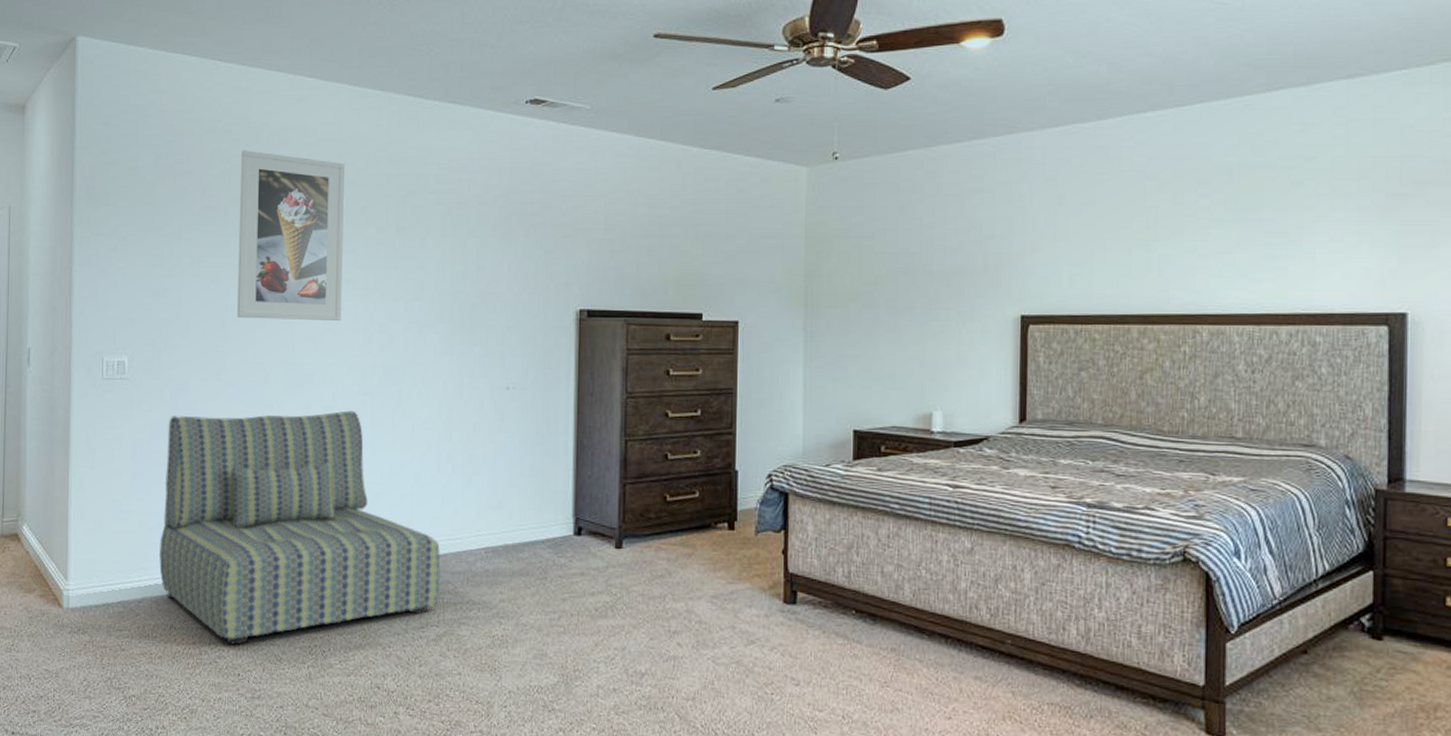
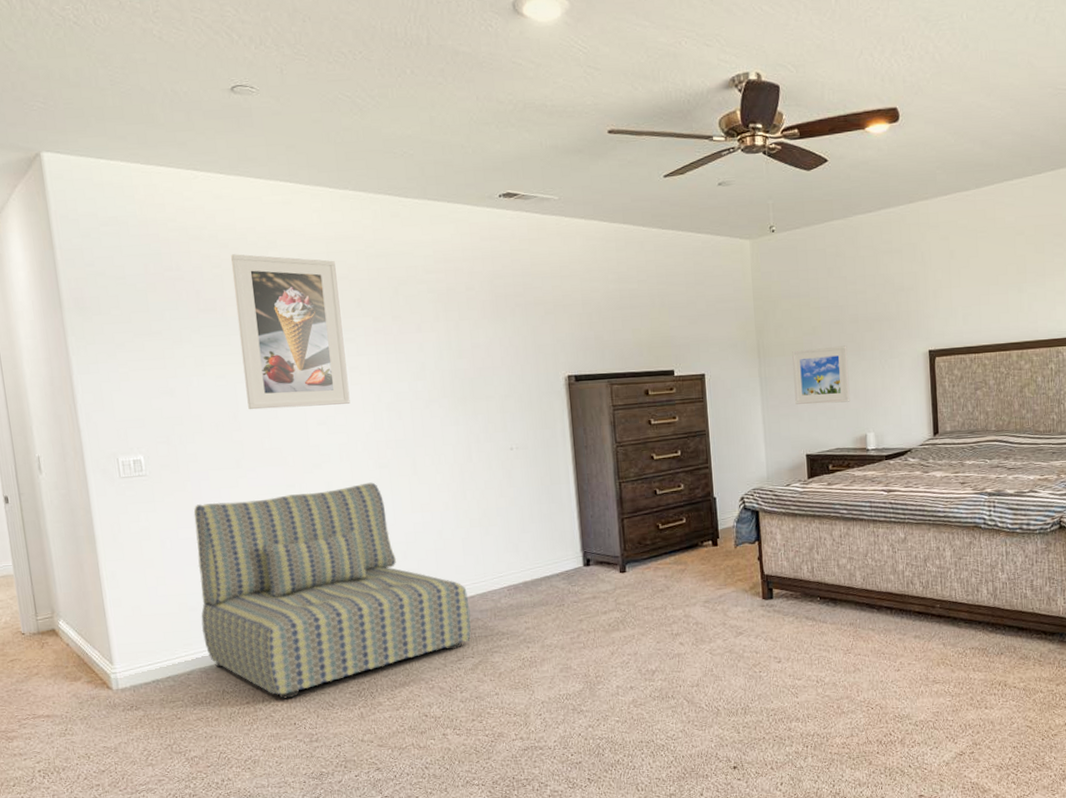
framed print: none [845,301,916,371] -> present [792,345,850,405]

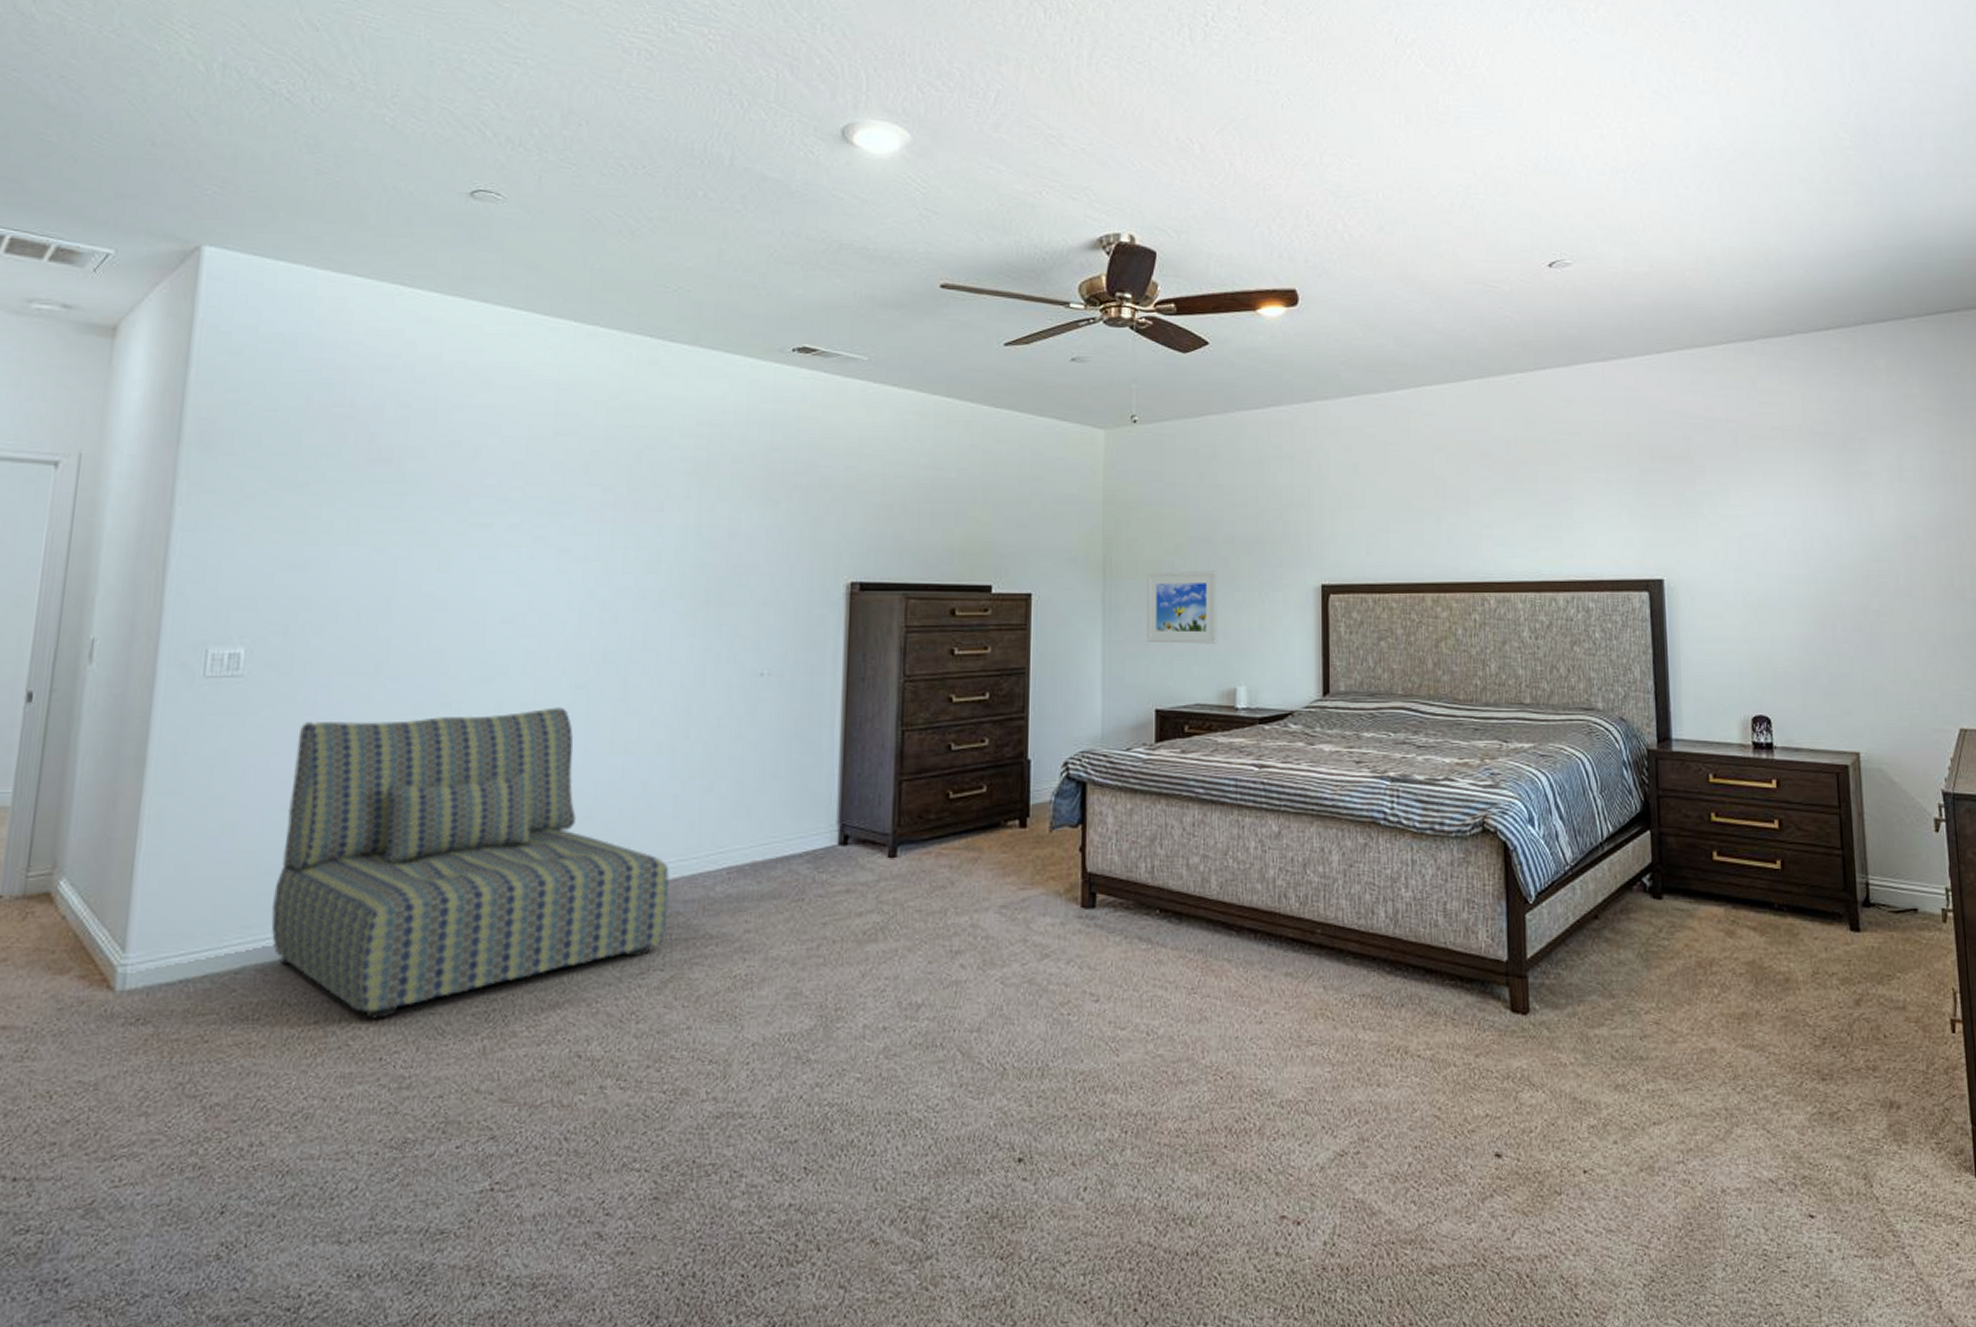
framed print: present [231,254,350,410] -> none [408,392,564,598]

